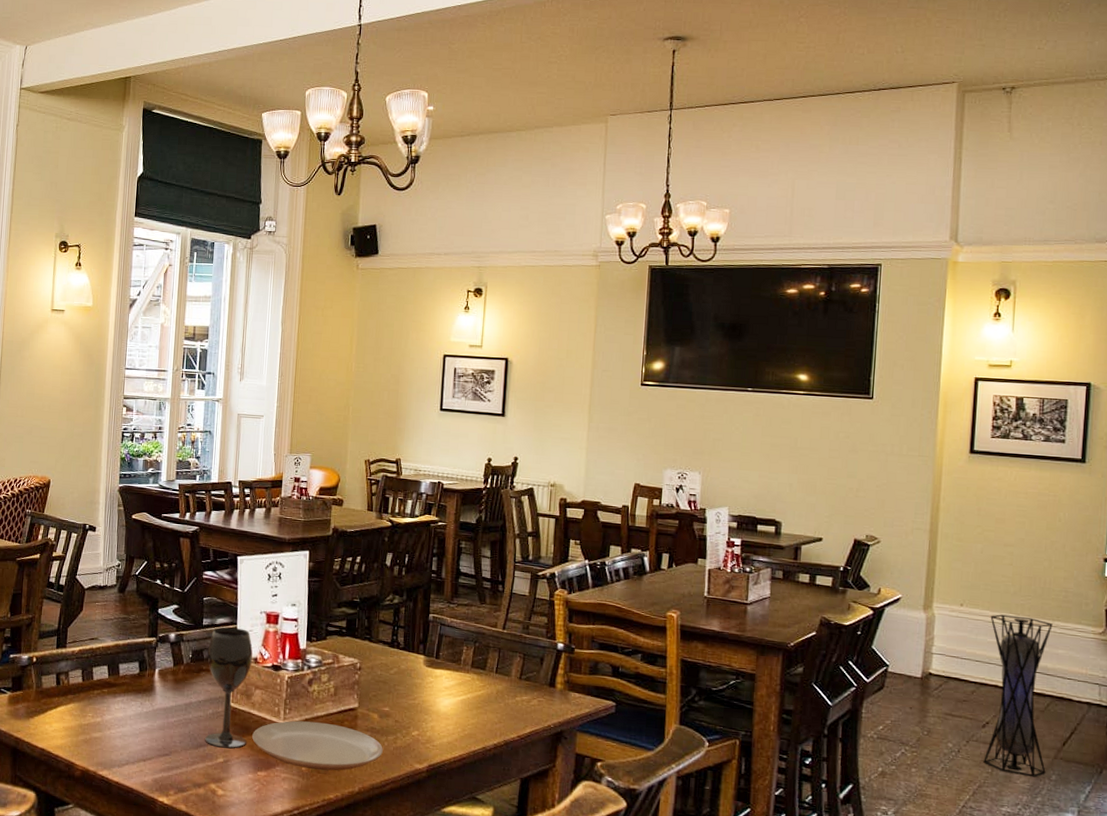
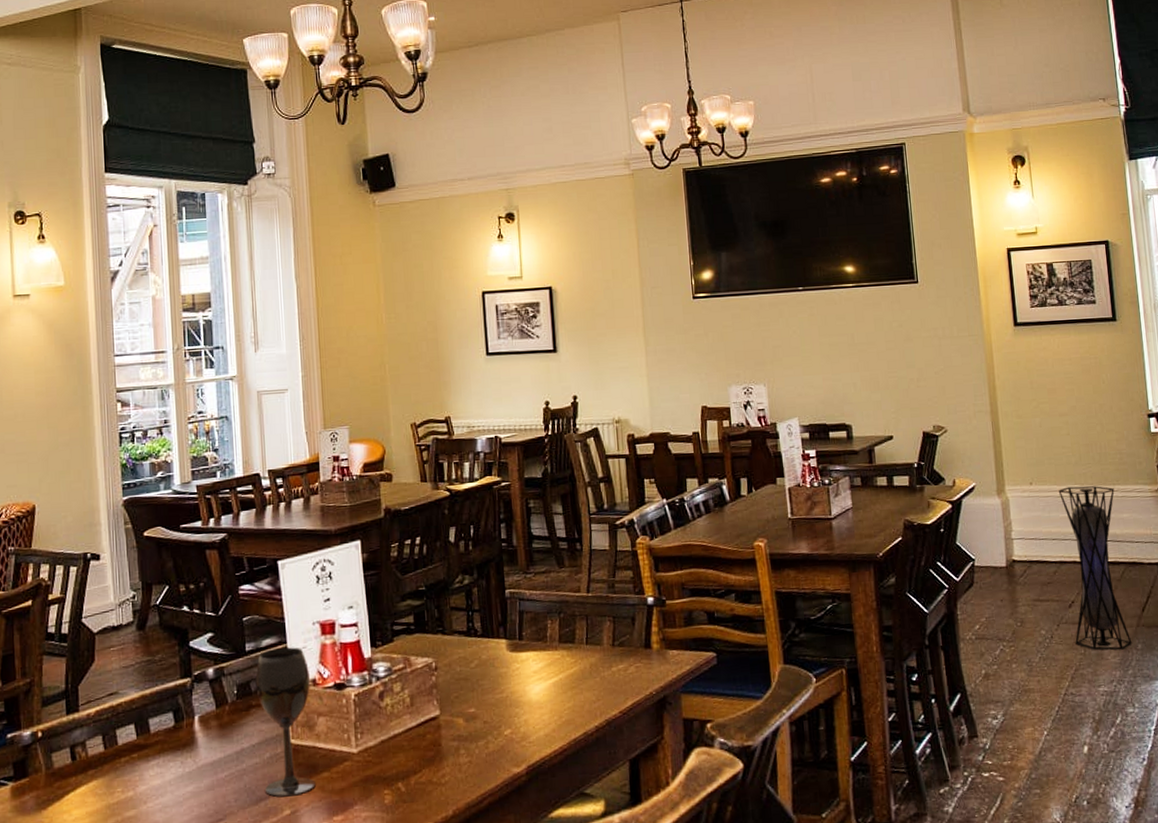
plate: present [252,720,383,771] -> none [321,740,475,801]

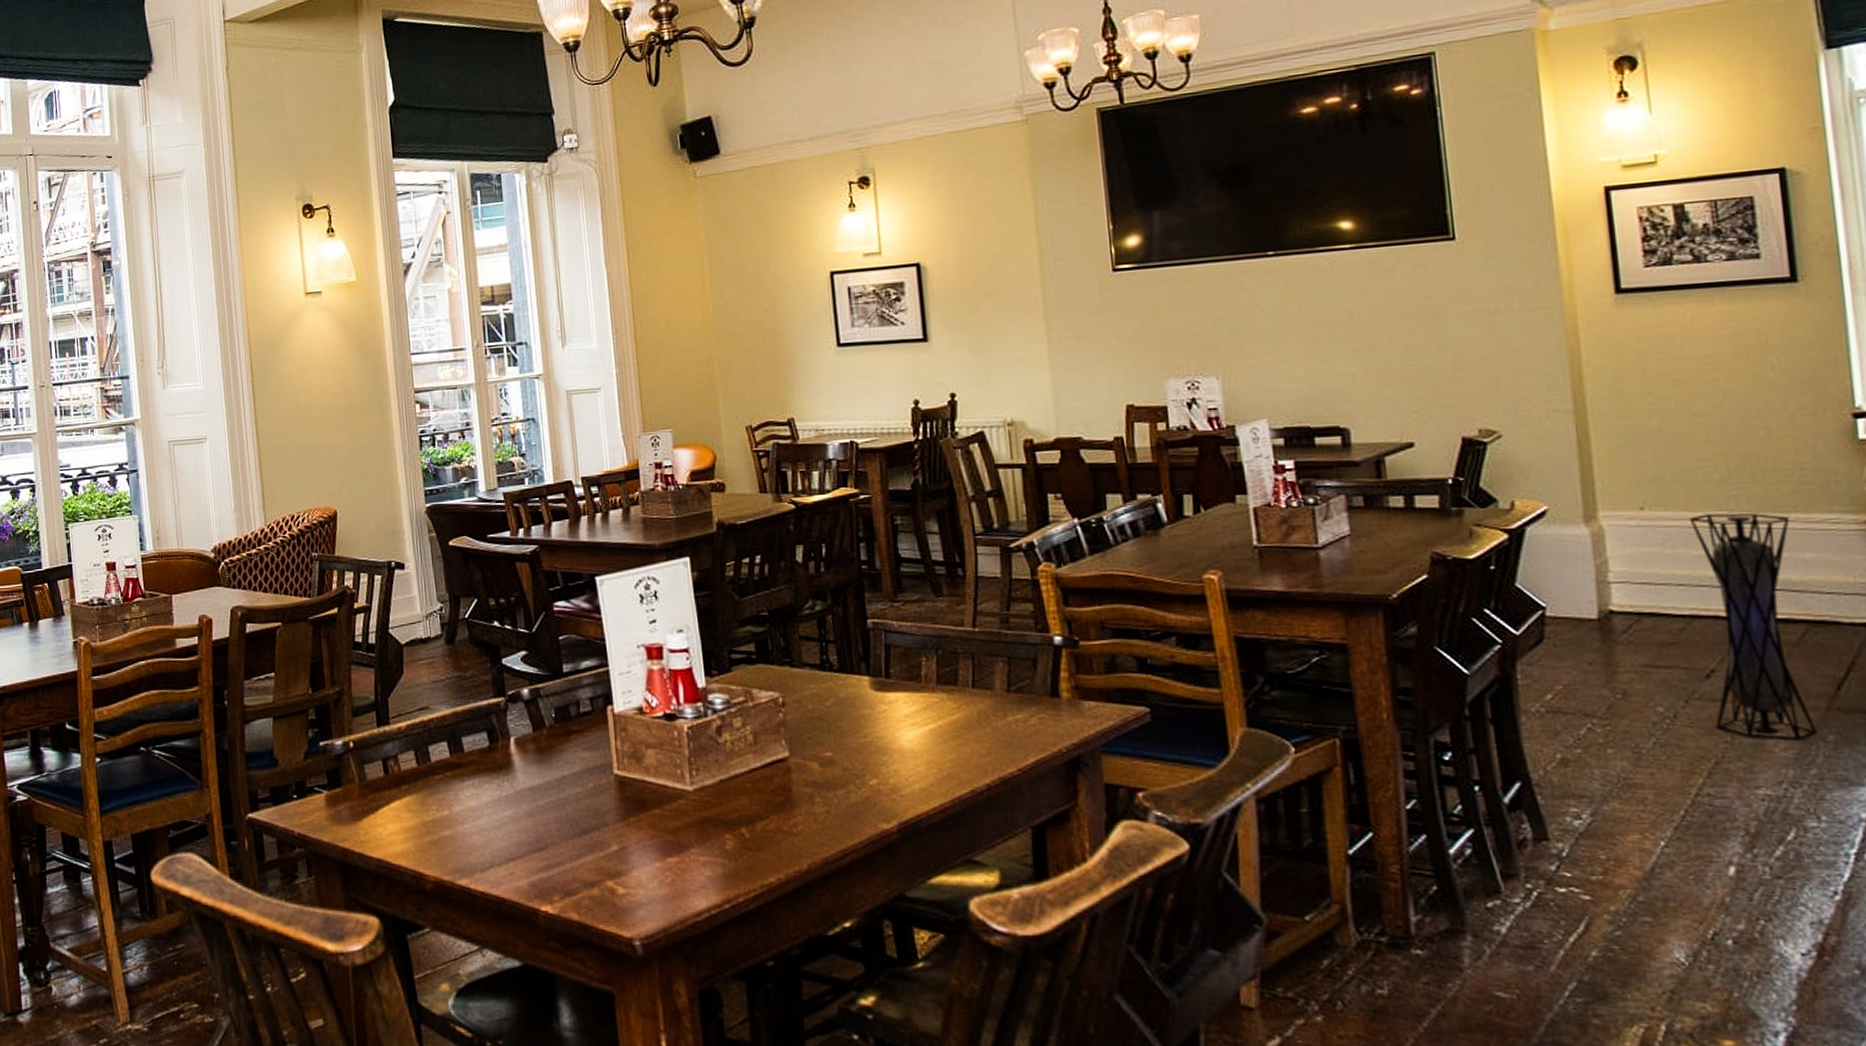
wine glass: present [255,647,316,797] -> none [575,671,646,831]

